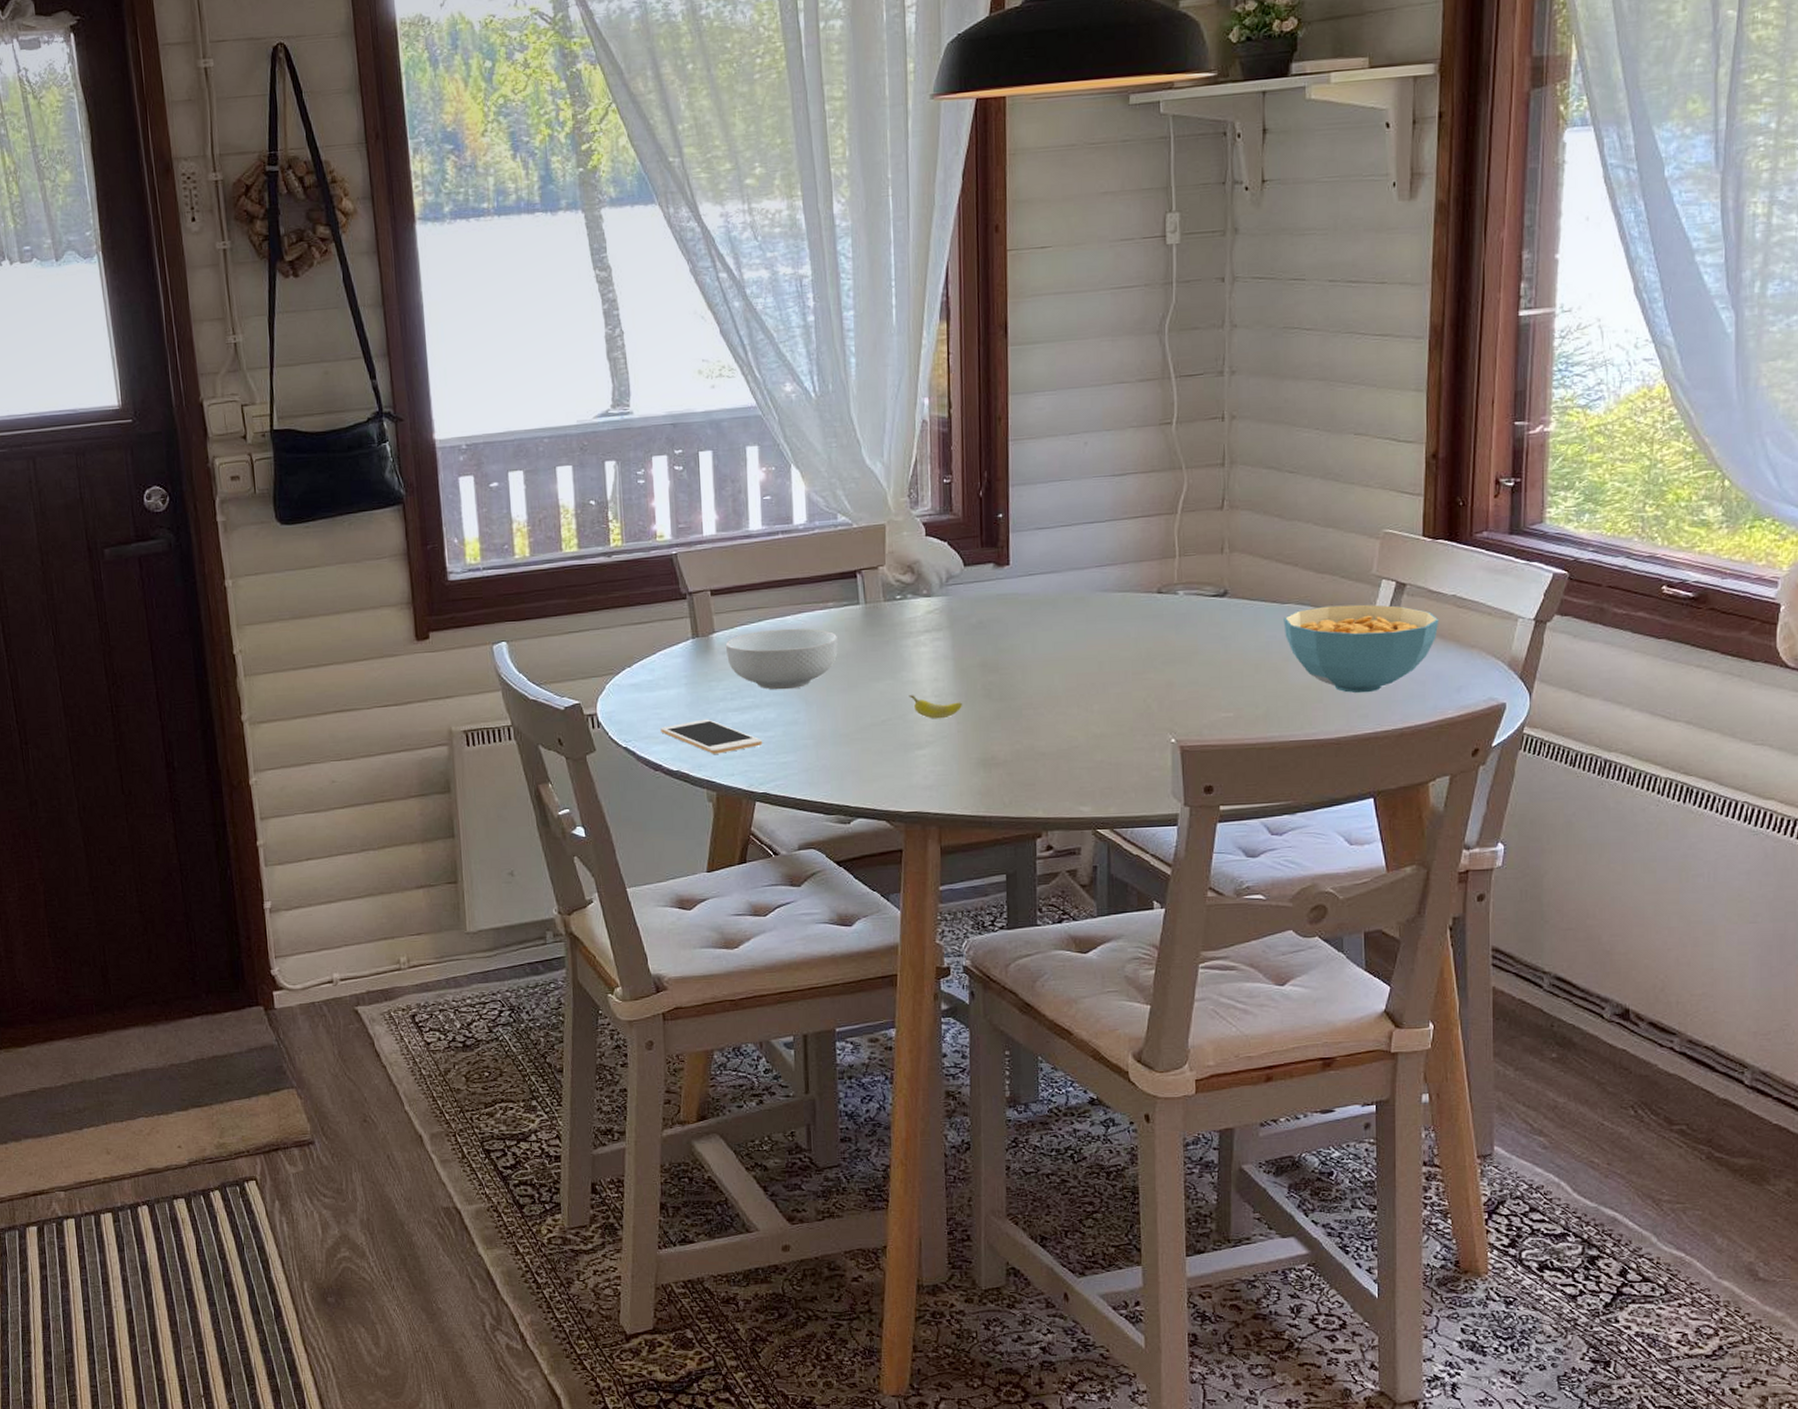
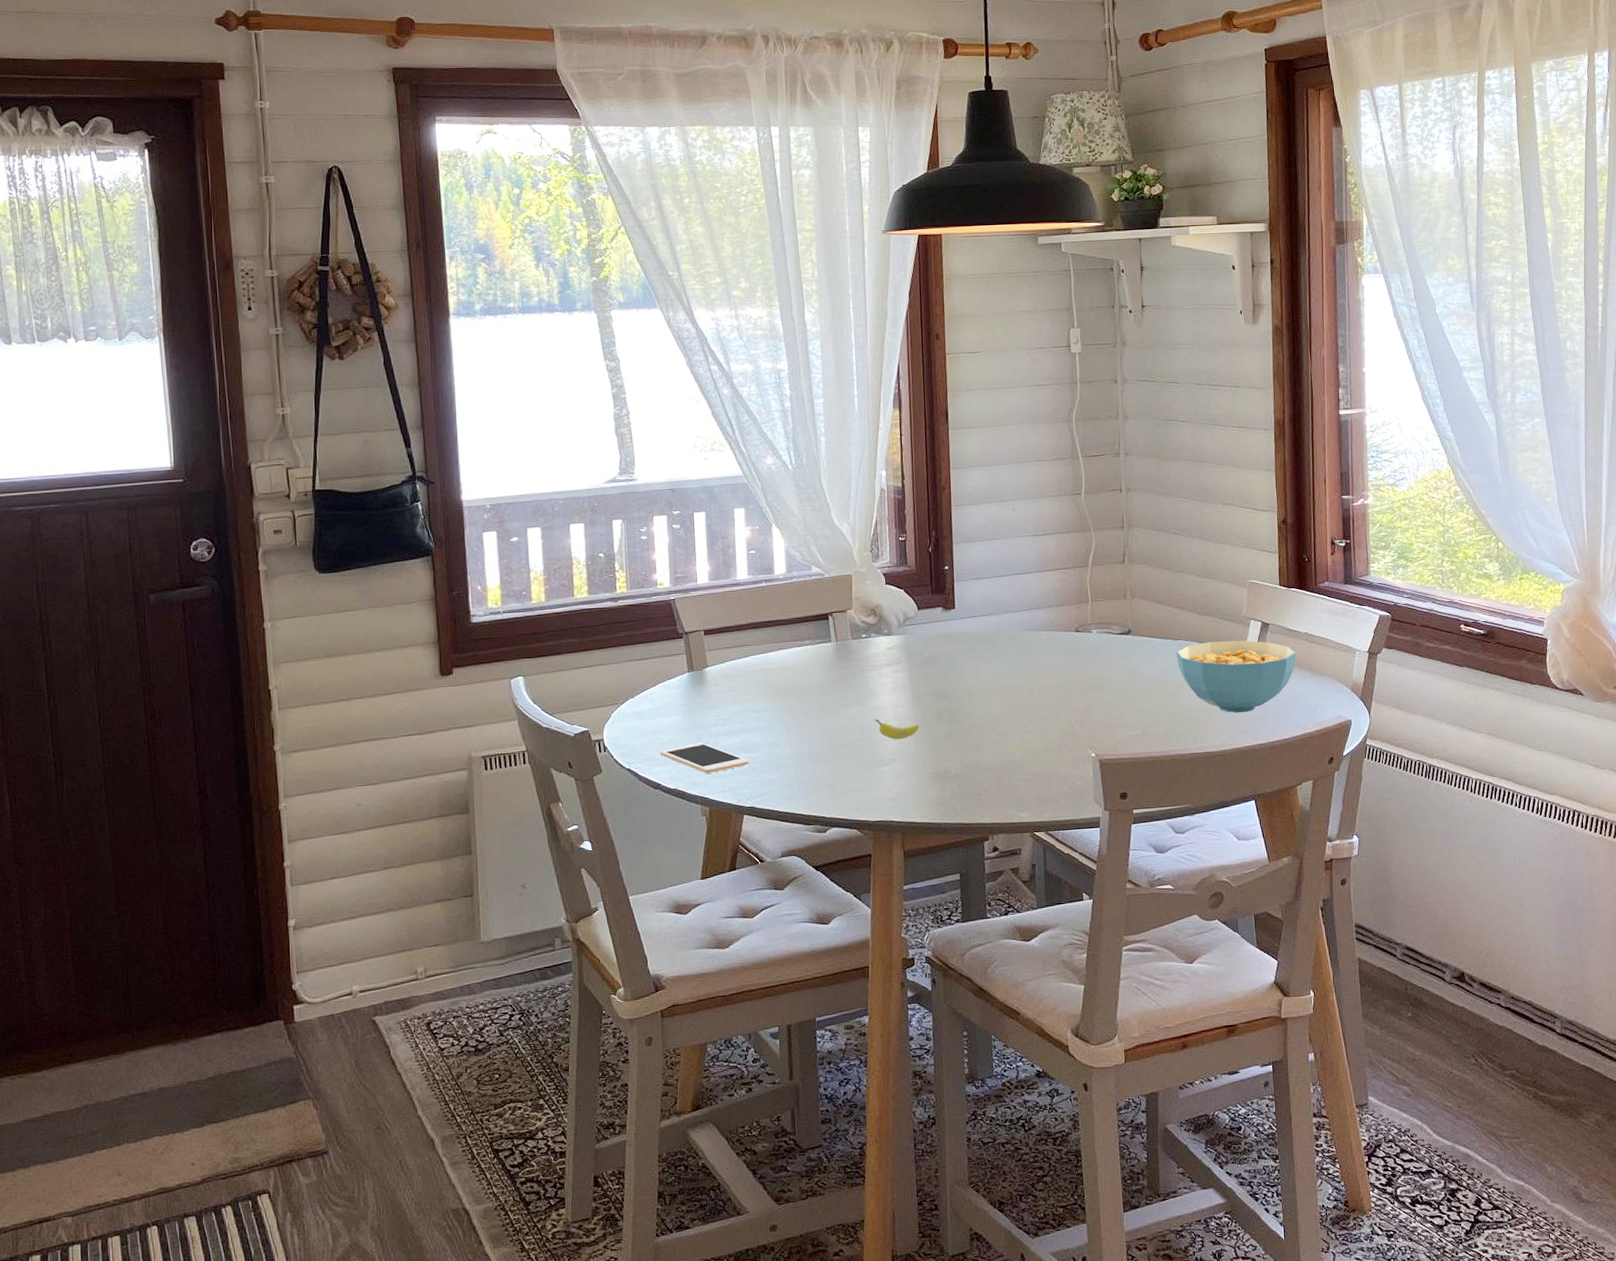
cereal bowl: present [725,628,839,690] -> none [716,662,814,717]

